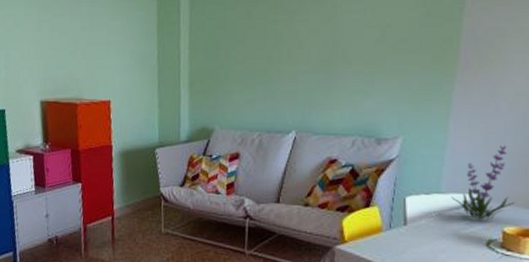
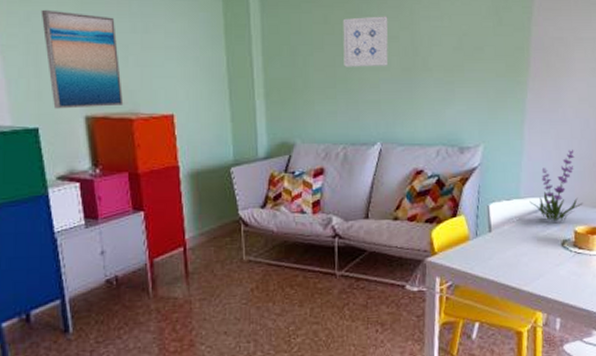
wall art: none [12,12,71,94] -> present [41,9,124,109]
wall art: none [264,10,310,59] -> present [342,16,389,67]

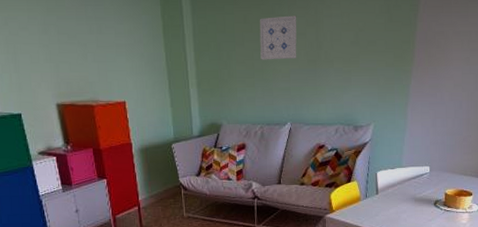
wall art: present [41,9,124,109] -> none [15,15,86,98]
plant: present [529,150,583,221] -> none [409,127,453,185]

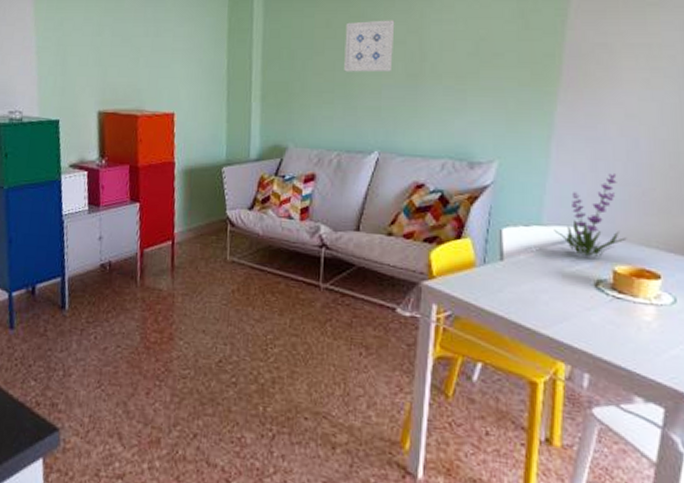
plant: none [409,127,453,185] -> present [554,173,627,257]

